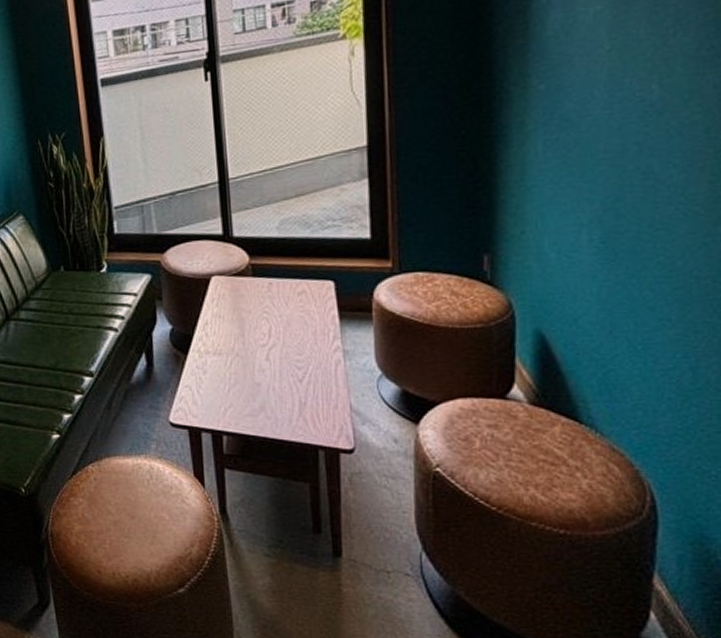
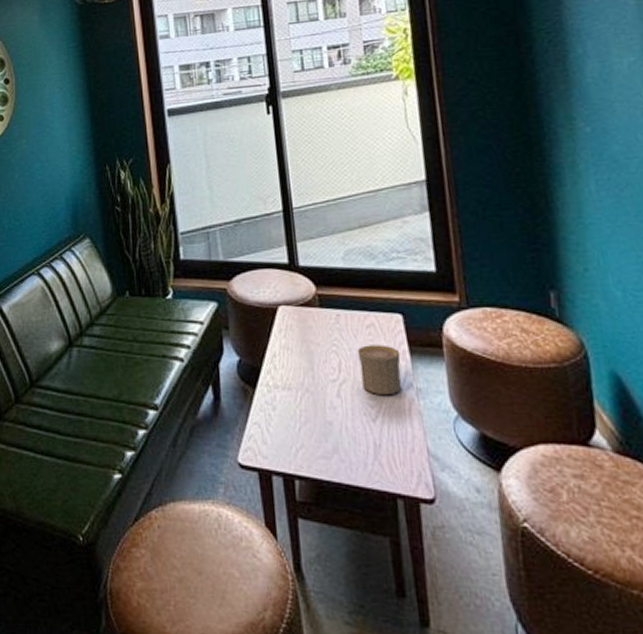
cup: none [287,310,330,357] -> present [357,345,402,394]

